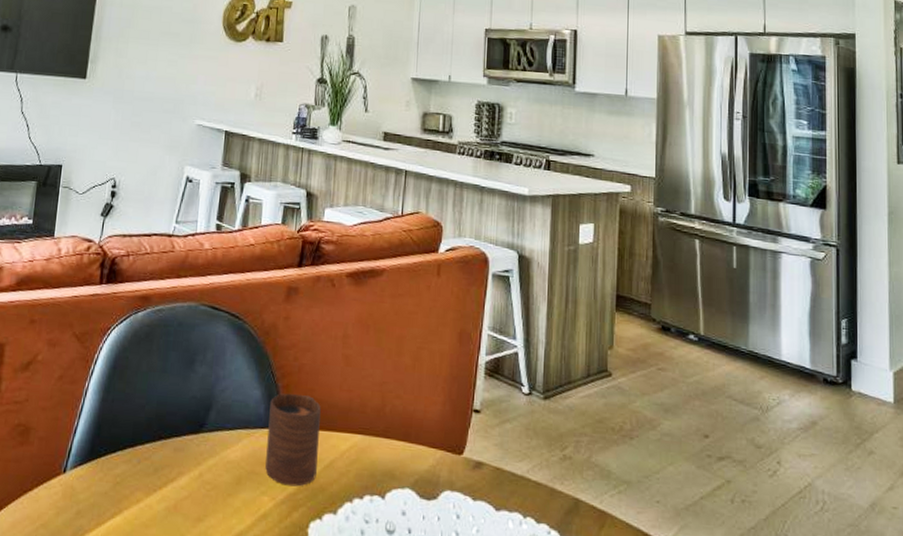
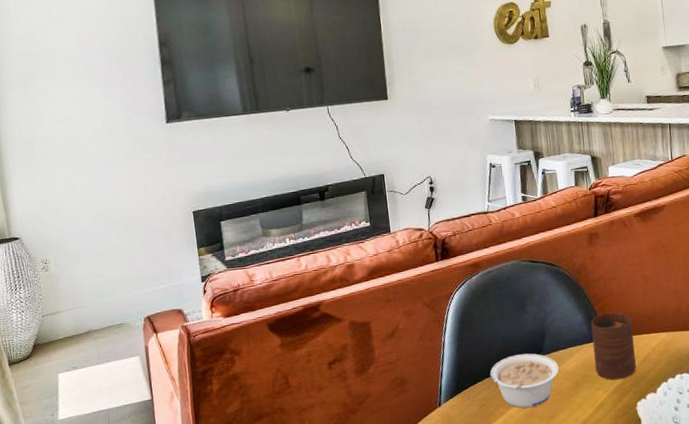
legume: none [134,424,221,500] -> present [490,353,559,409]

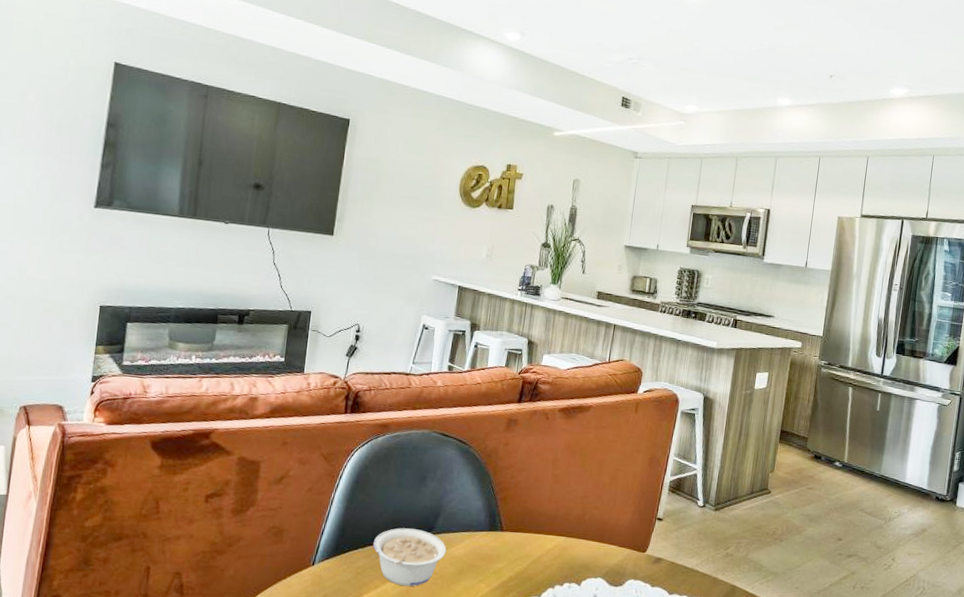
cup: present [591,312,636,380] -> none [483,504,532,577]

